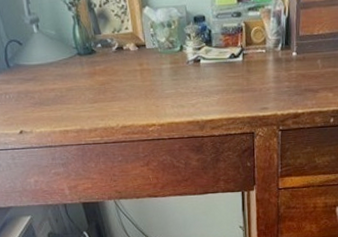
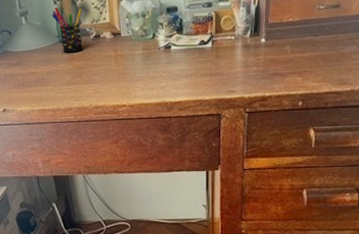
pen holder: none [67,13,106,67] -> present [52,7,84,53]

